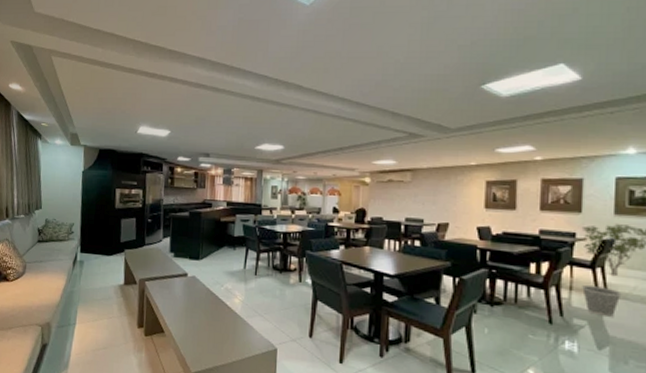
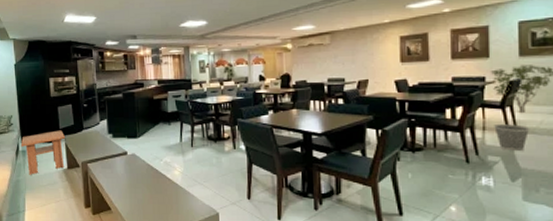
coffee table: none [79,243,125,287] -> present [20,130,65,175]

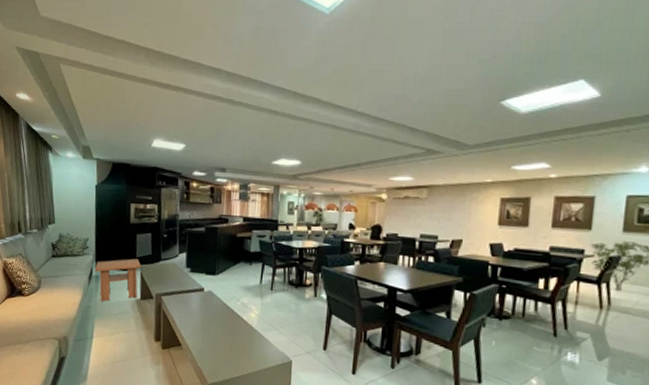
wastebasket: present [494,124,530,152] -> none [587,300,625,331]

